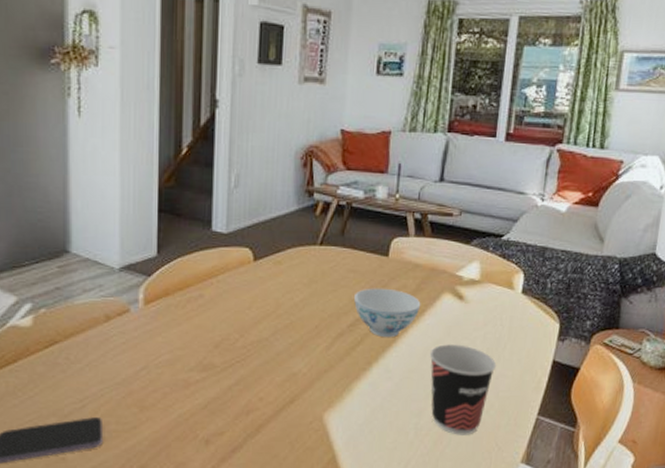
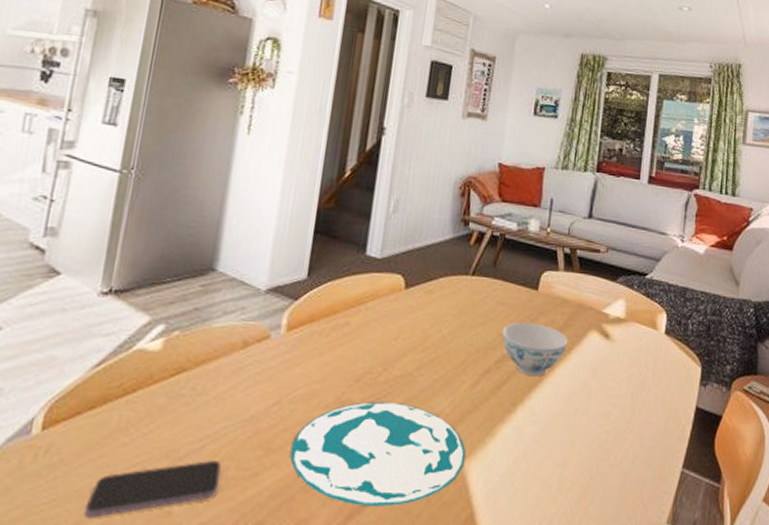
plate: none [162,365,325,452] -> present [290,402,466,507]
cup: present [429,344,497,435] -> none [575,386,642,490]

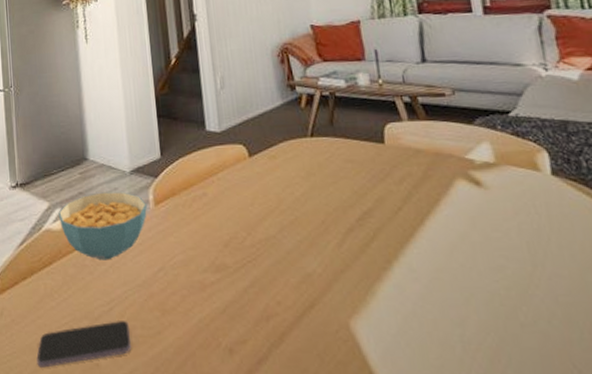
cereal bowl: none [159,310,277,390] -> present [58,192,147,260]
plate: present [290,402,466,507] -> none [182,265,350,365]
bowl: present [502,322,568,377] -> none [357,177,433,232]

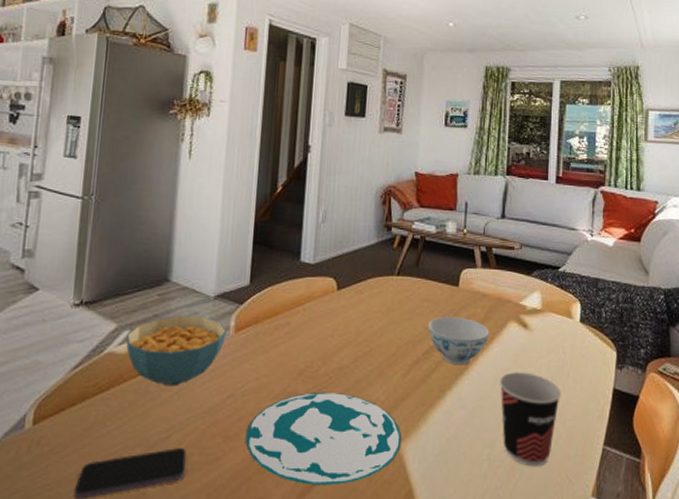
plate: none [182,265,350,365] -> present [245,393,402,486]
bowl: none [357,177,433,232] -> present [428,316,489,366]
cup: none [456,238,545,352] -> present [499,372,562,467]

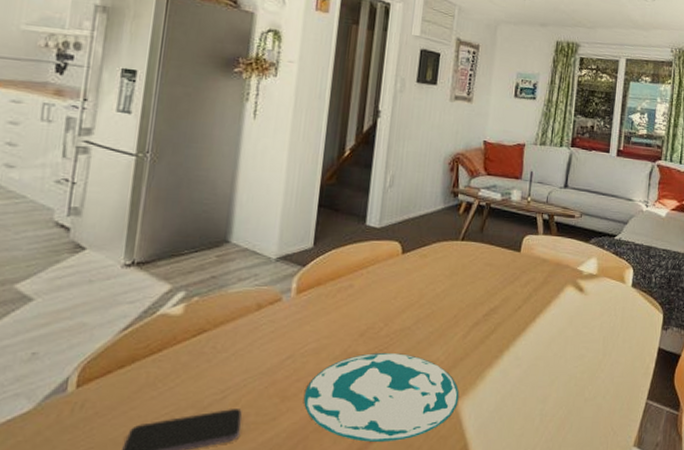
cereal bowl: present [125,316,226,386] -> none [180,277,288,348]
bowl: present [428,316,489,366] -> none [489,280,548,327]
cup: present [499,372,562,467] -> none [554,333,612,421]

